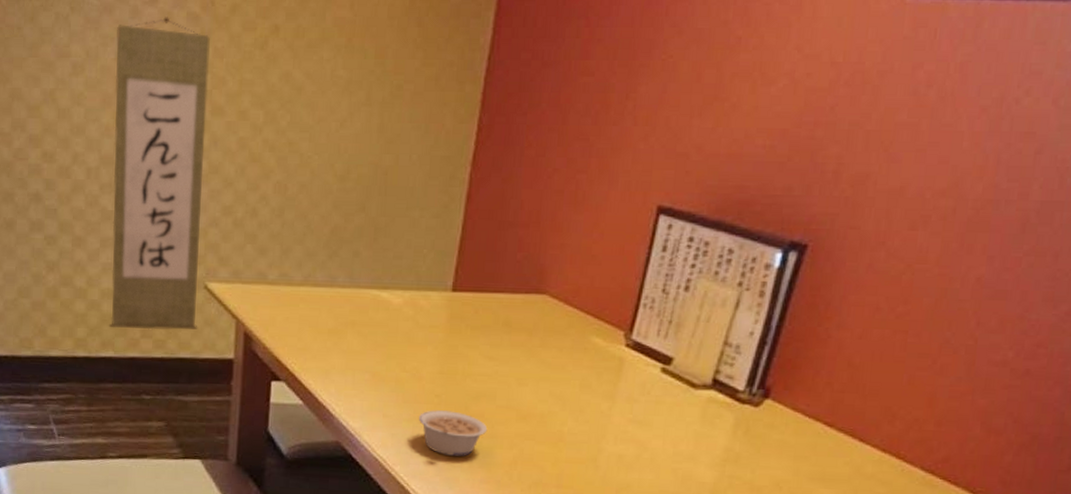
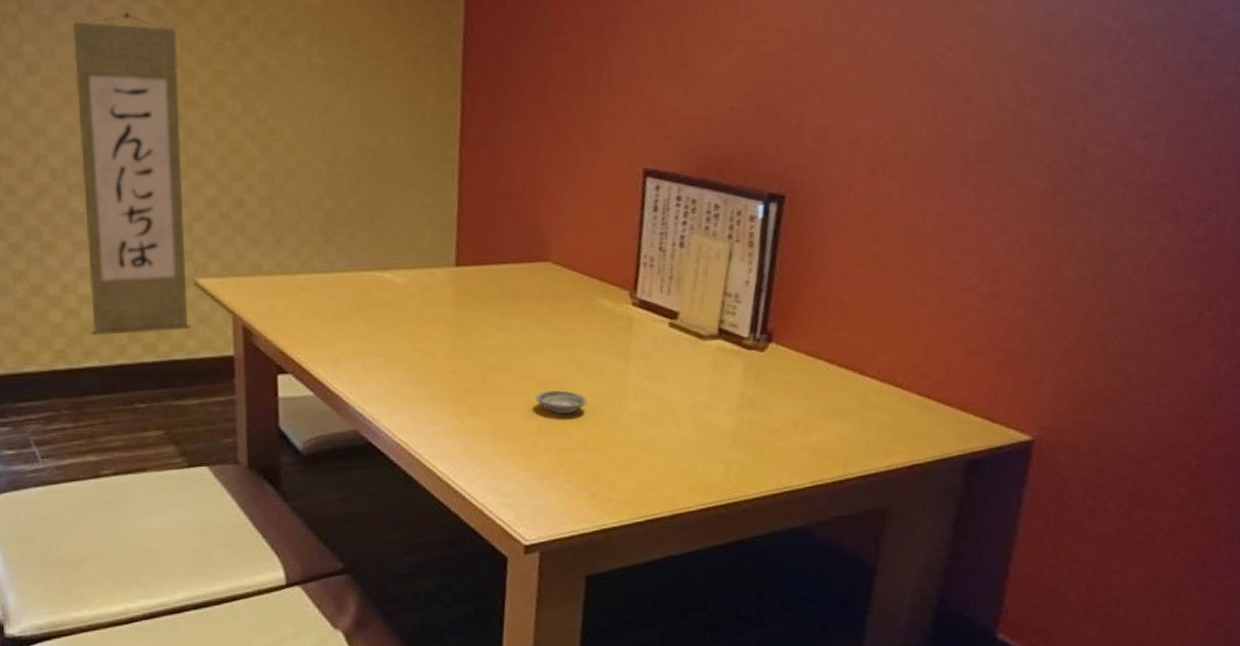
legume: present [418,410,488,456] -> none [436,386,509,432]
saucer: none [515,423,567,450] -> present [536,390,588,415]

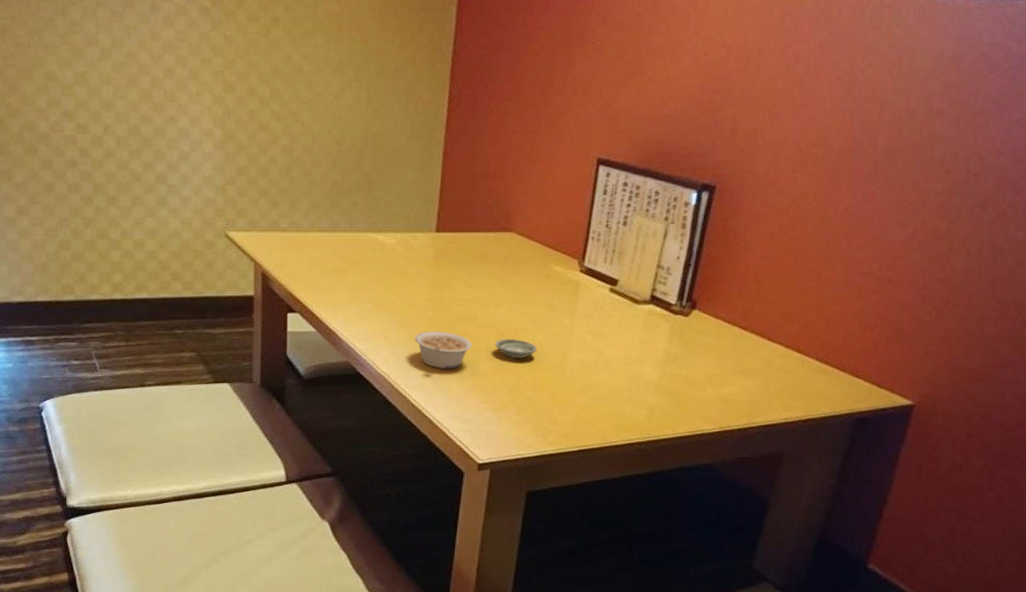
wall scroll: present [73,12,192,336] -> none [139,10,222,274]
legume: none [436,386,509,432] -> present [414,331,473,369]

